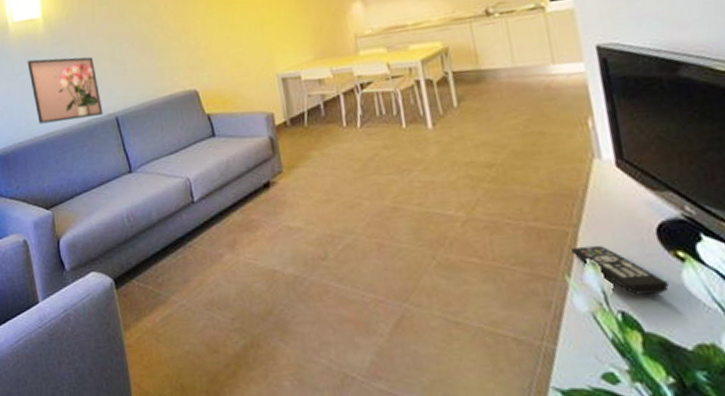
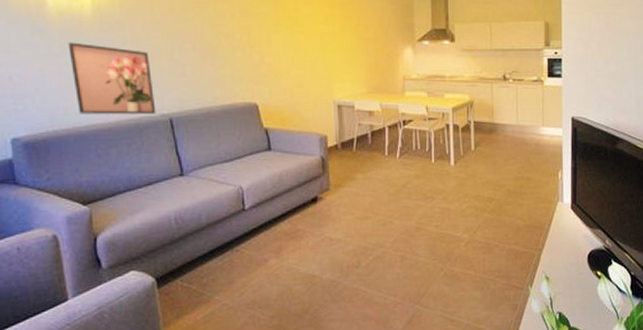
remote control: present [571,245,669,296] -> none [535,265,589,302]

